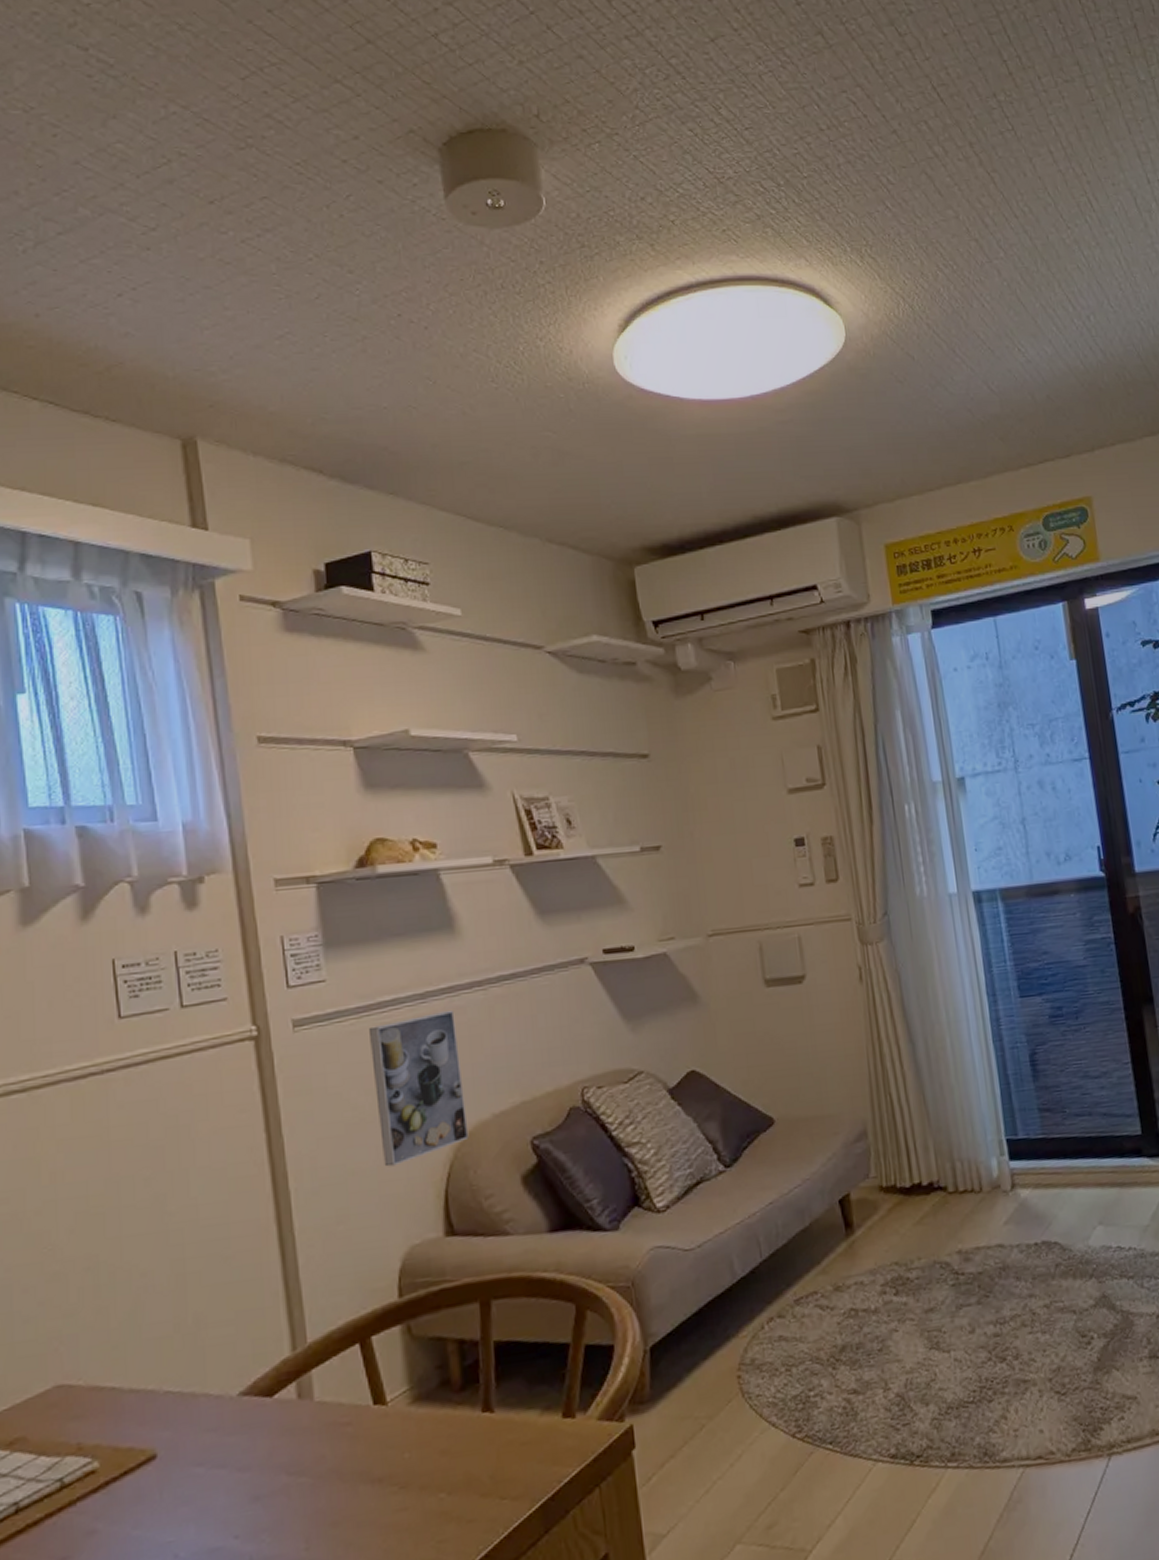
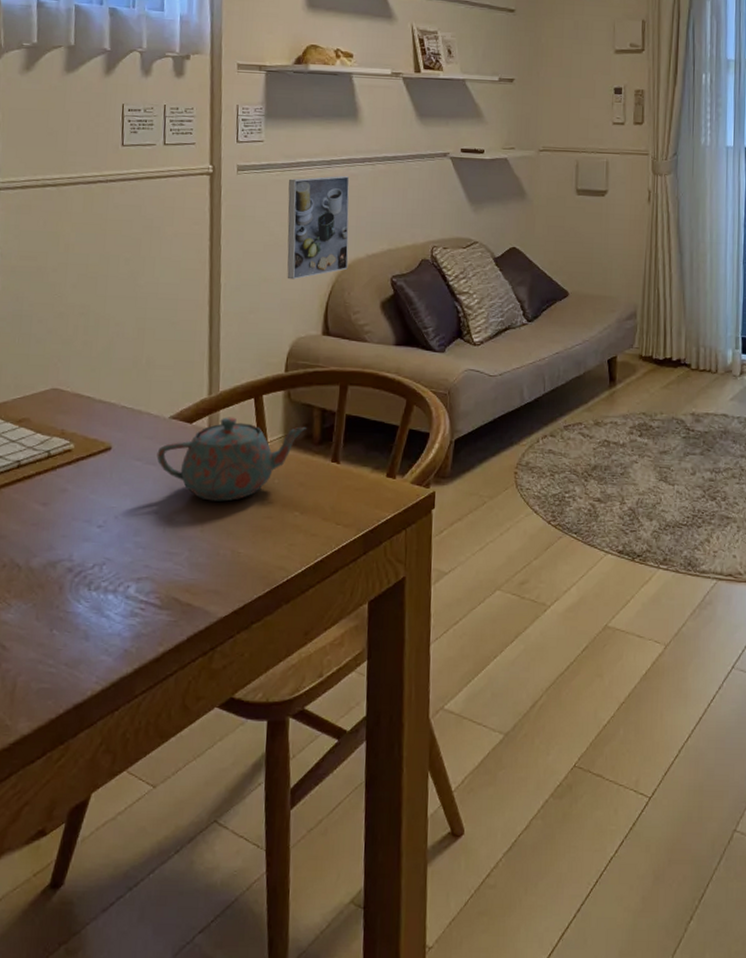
teapot: none [226,1370,440,1504] -> present [156,417,307,502]

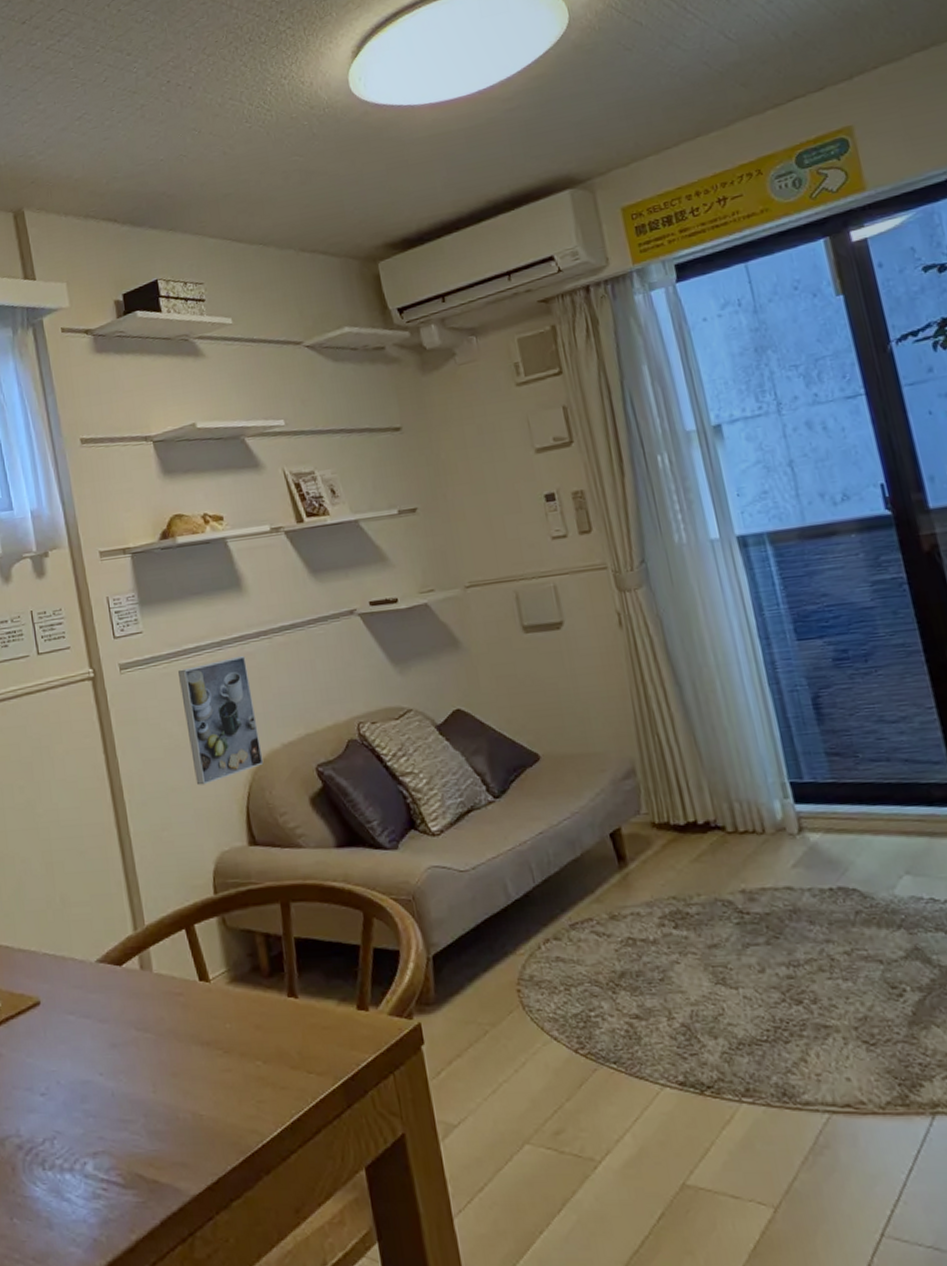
teapot: present [156,417,307,502] -> none [89,954,251,1056]

